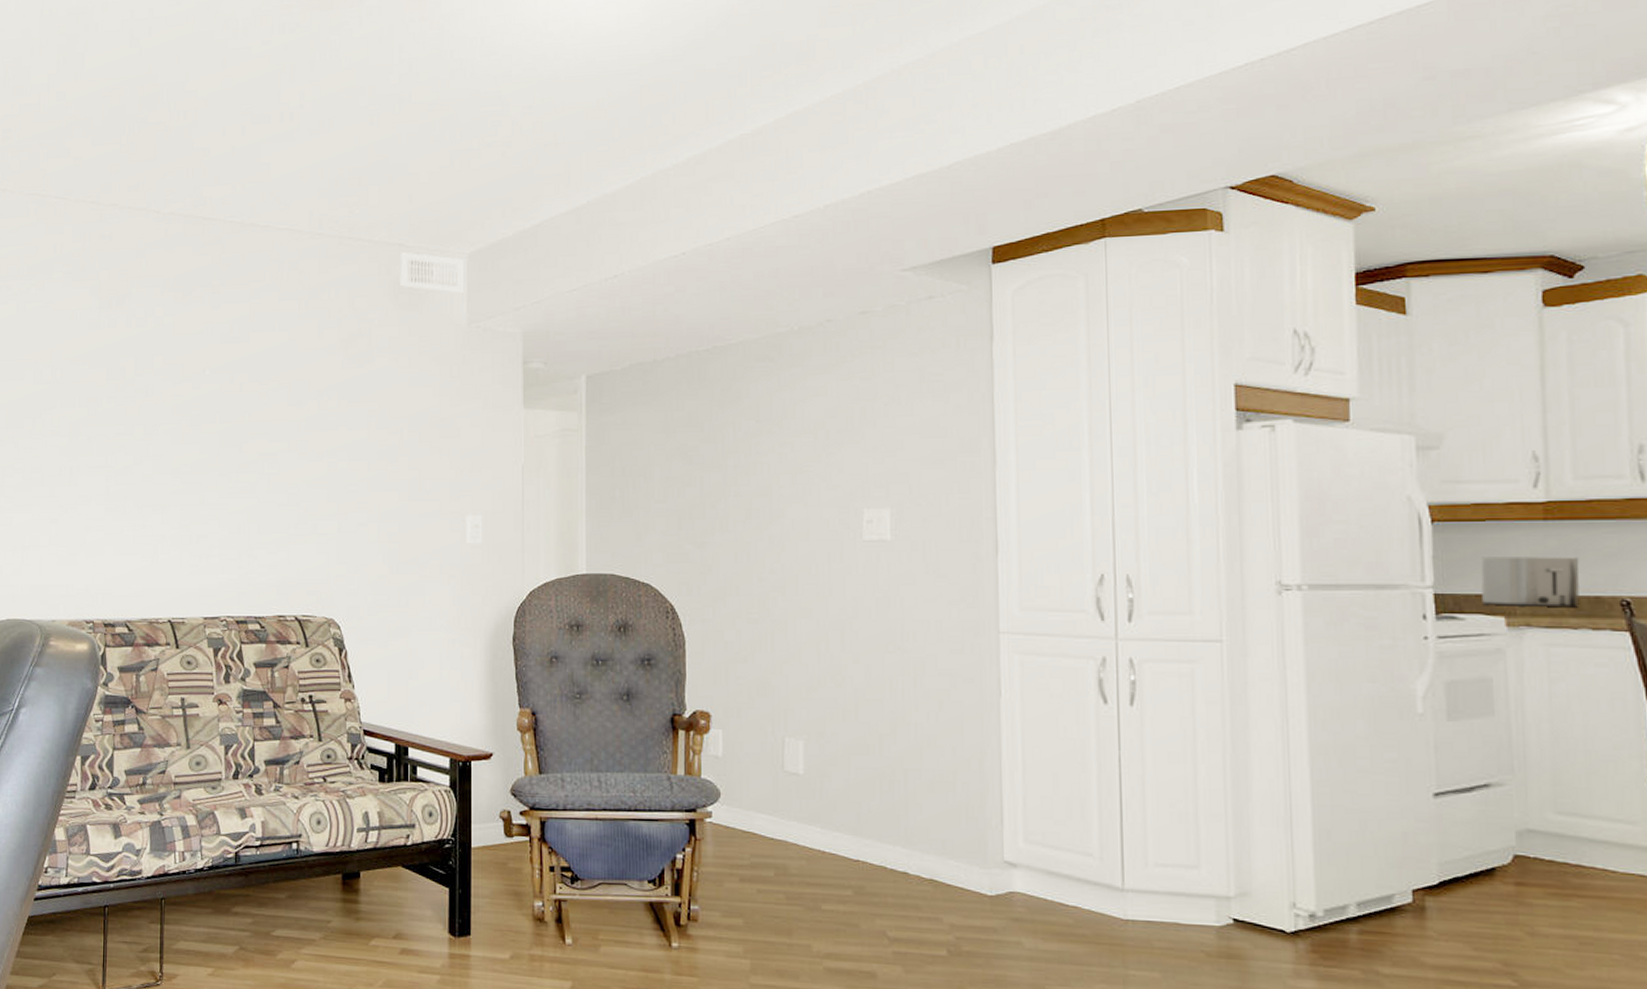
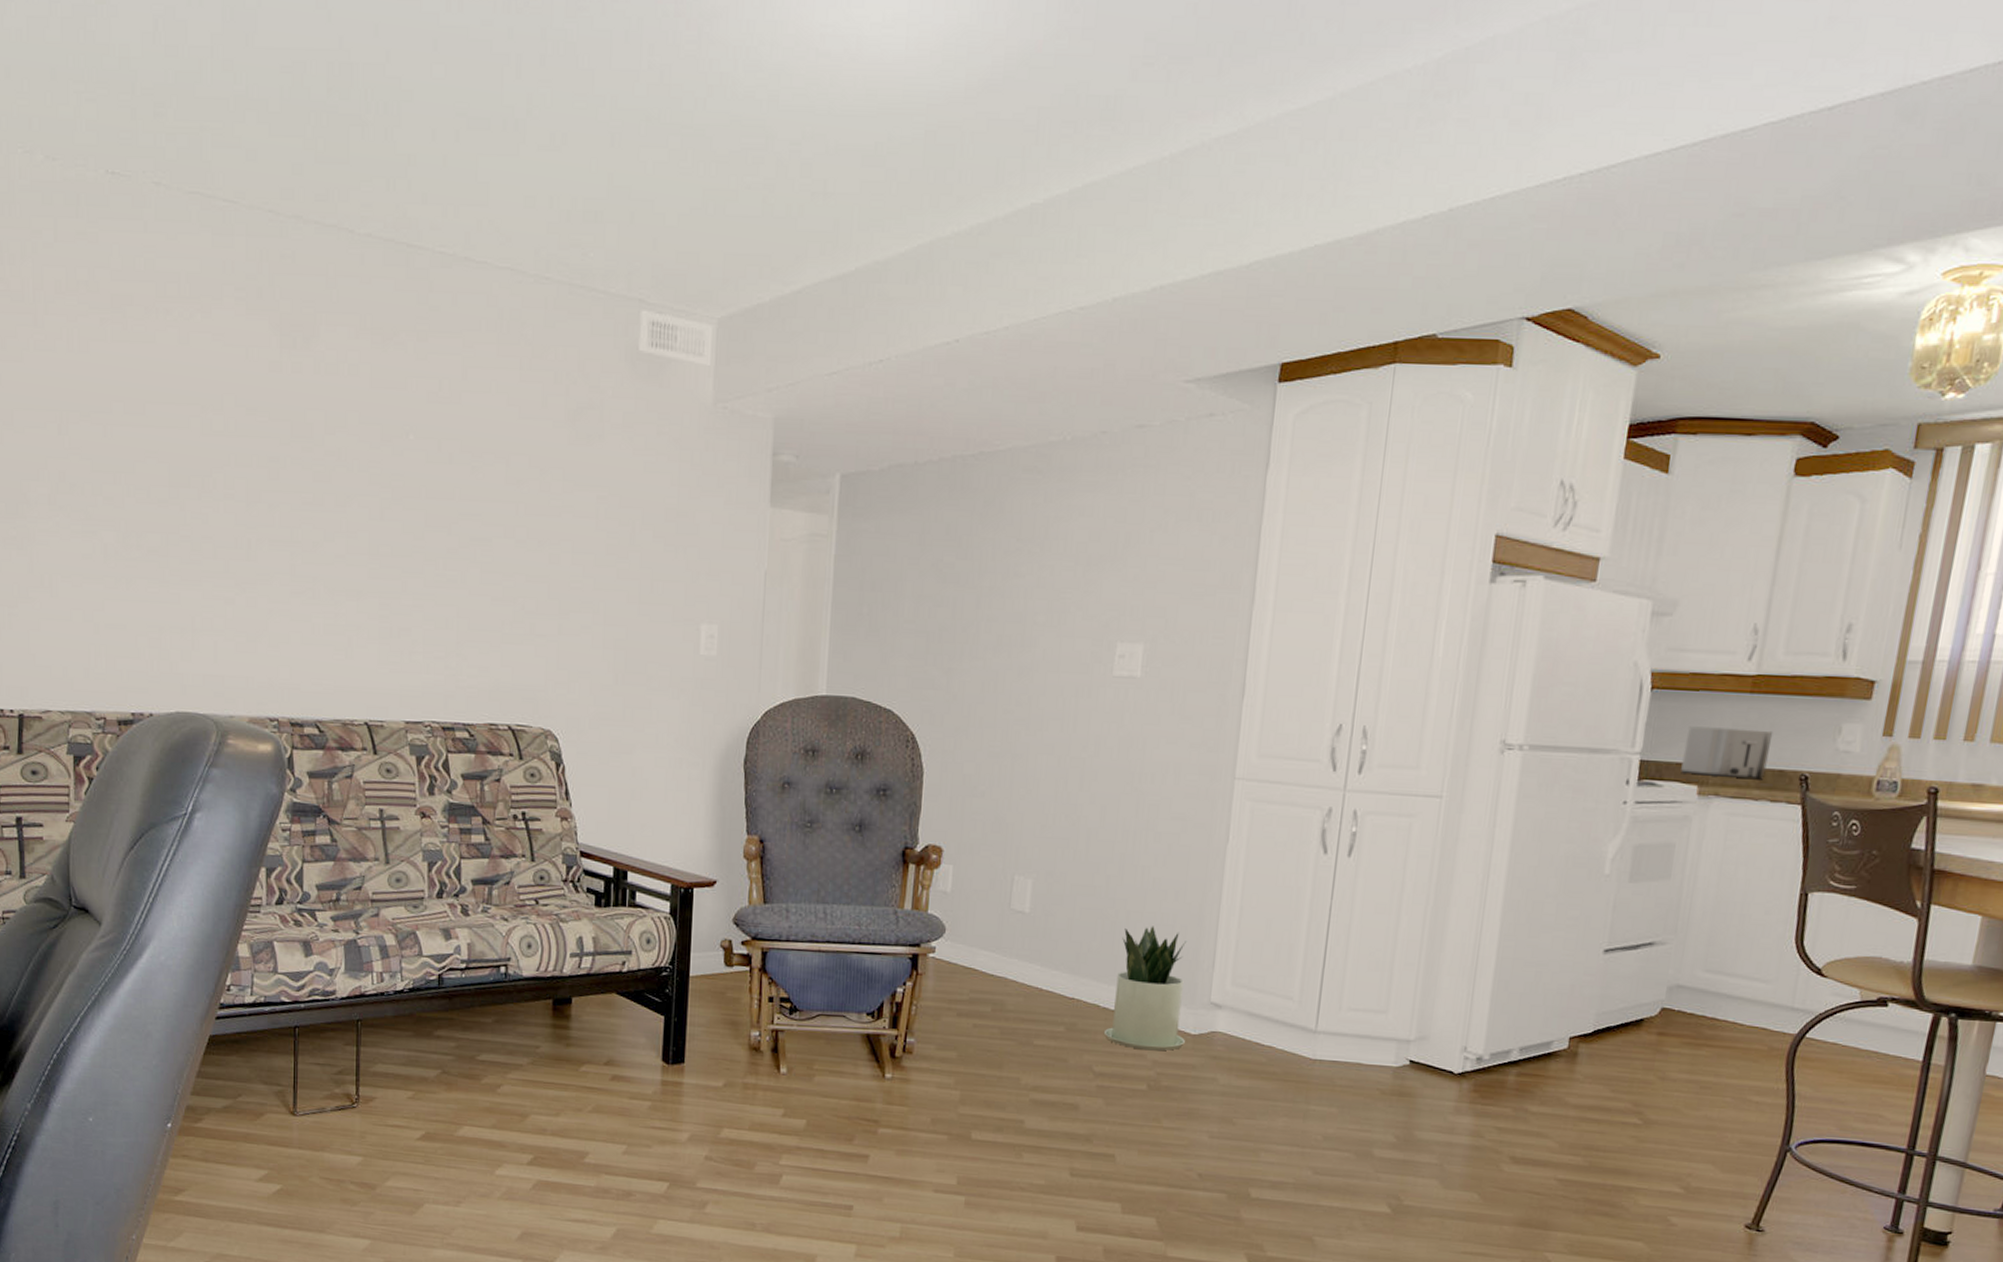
planter: none [894,783,982,914] -> present [1103,926,1186,1051]

